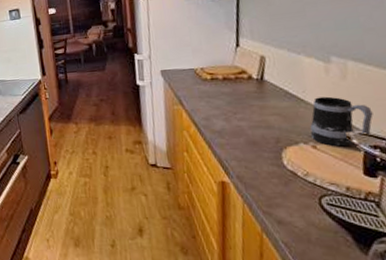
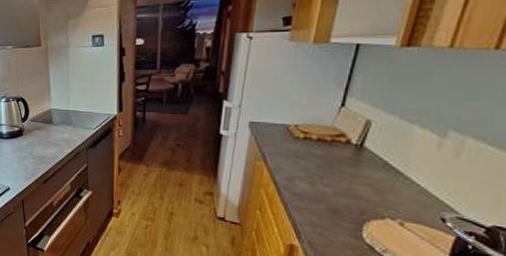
mug: present [310,96,373,147] -> none [400,173,480,229]

